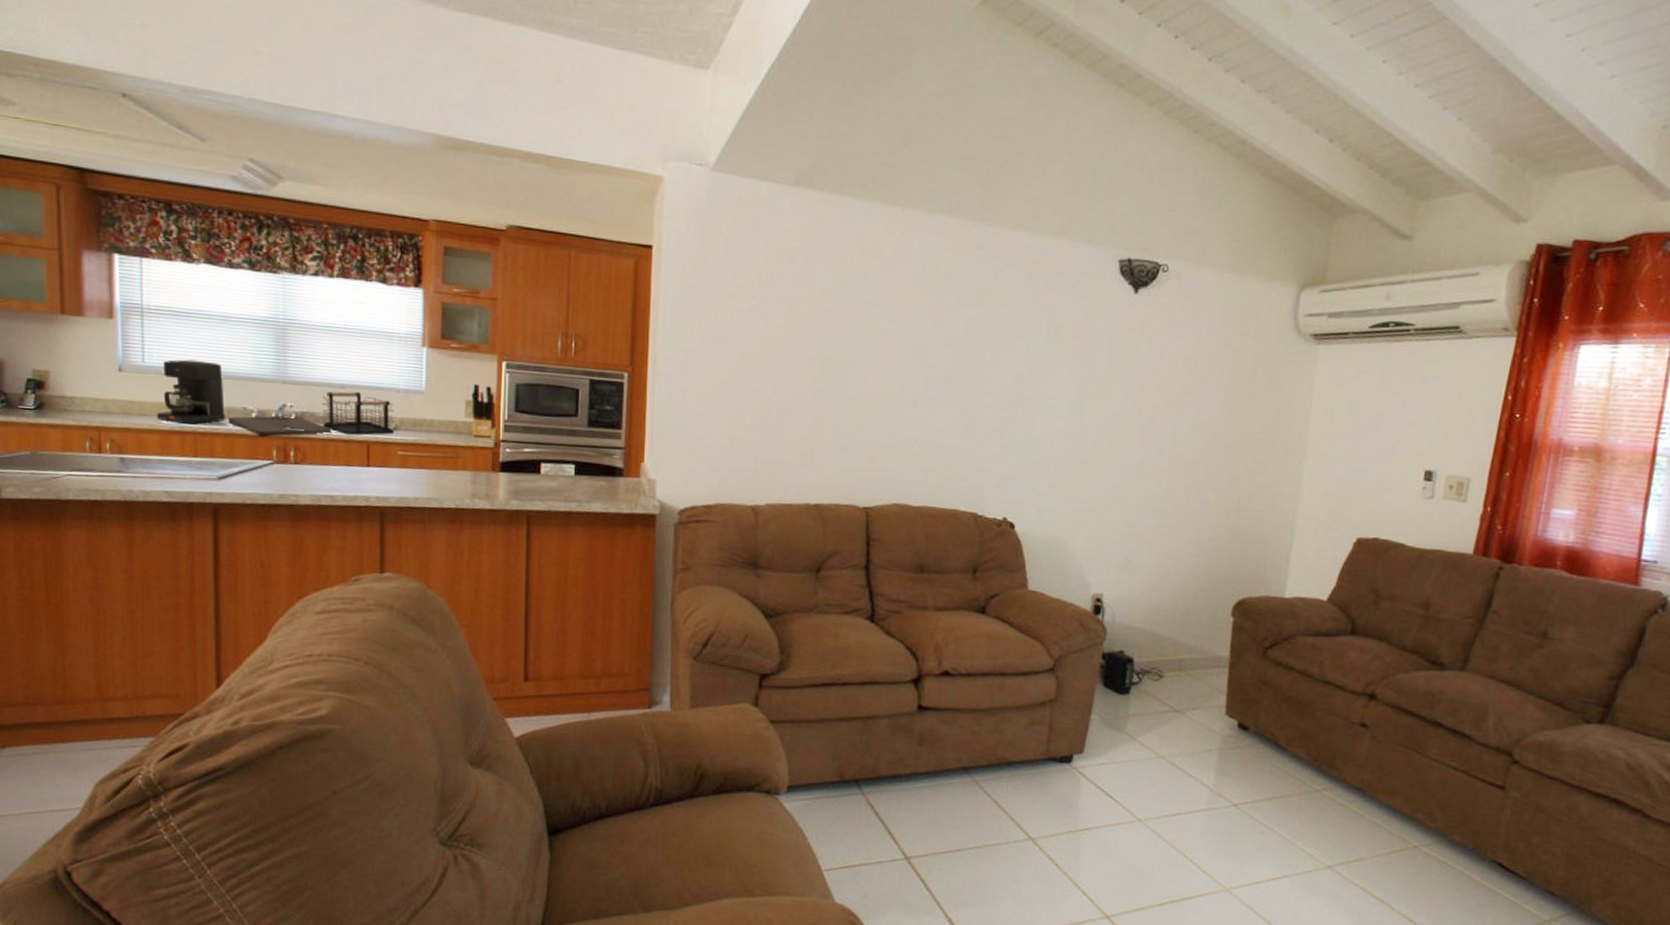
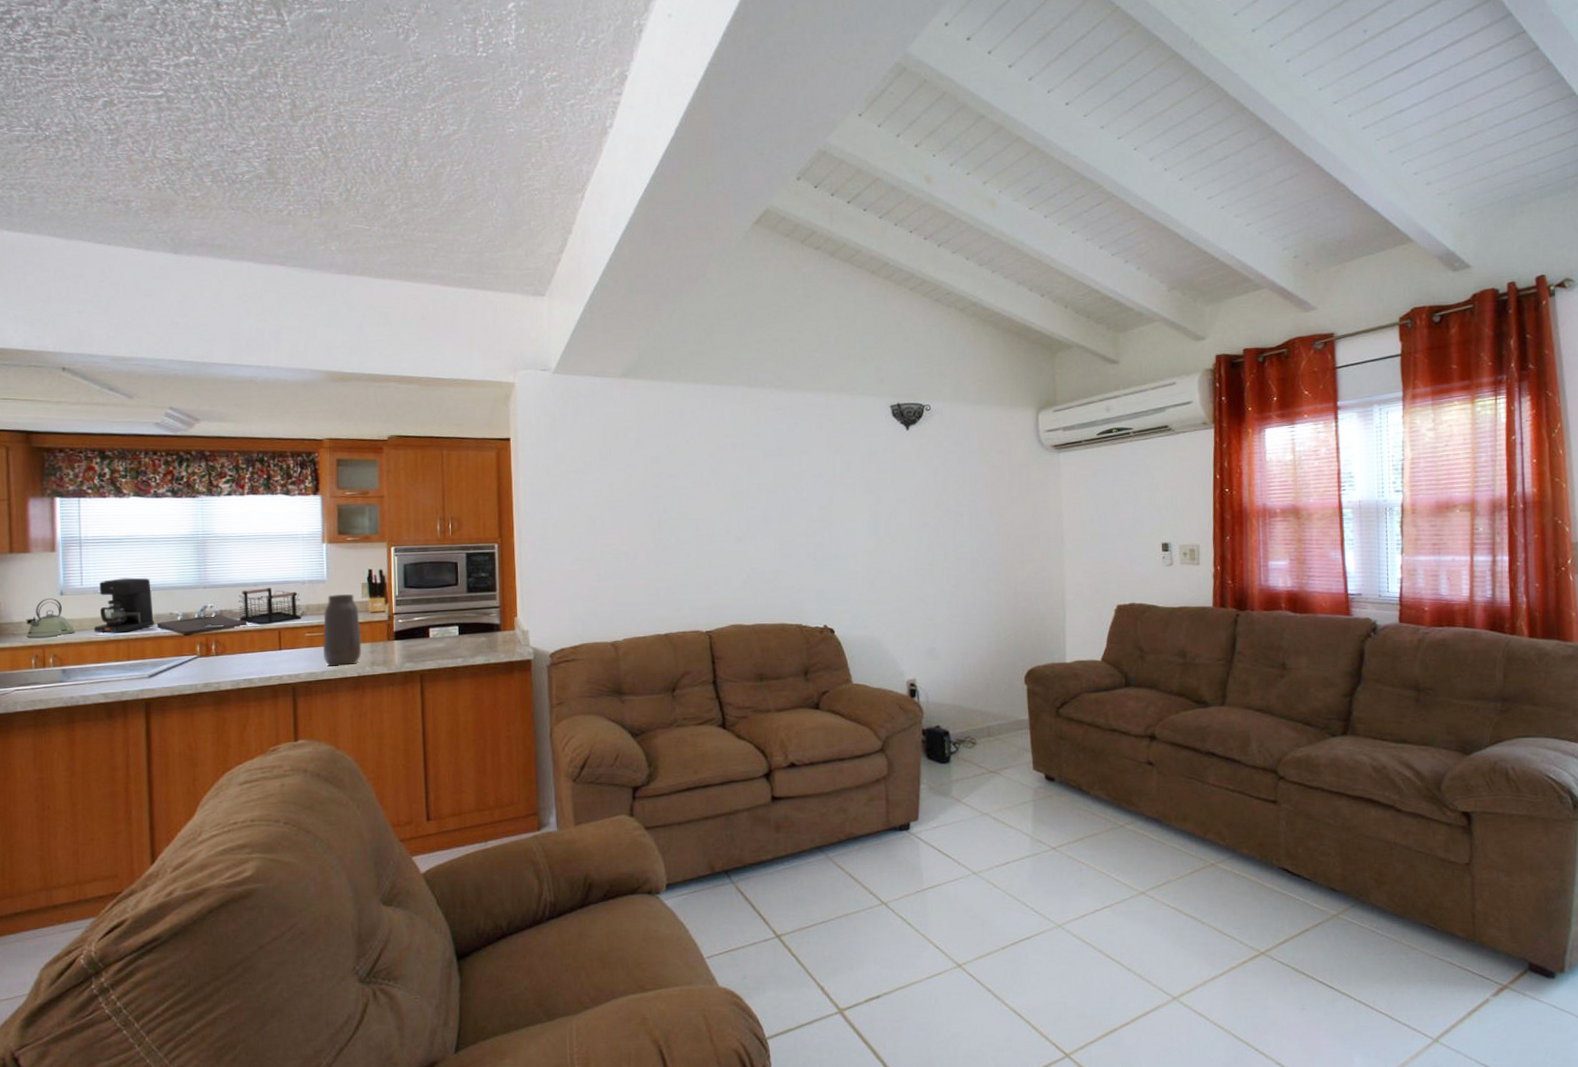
kettle: none [79,373,135,419] -> present [26,598,75,638]
vase: none [416,410,462,495] -> present [322,594,362,666]

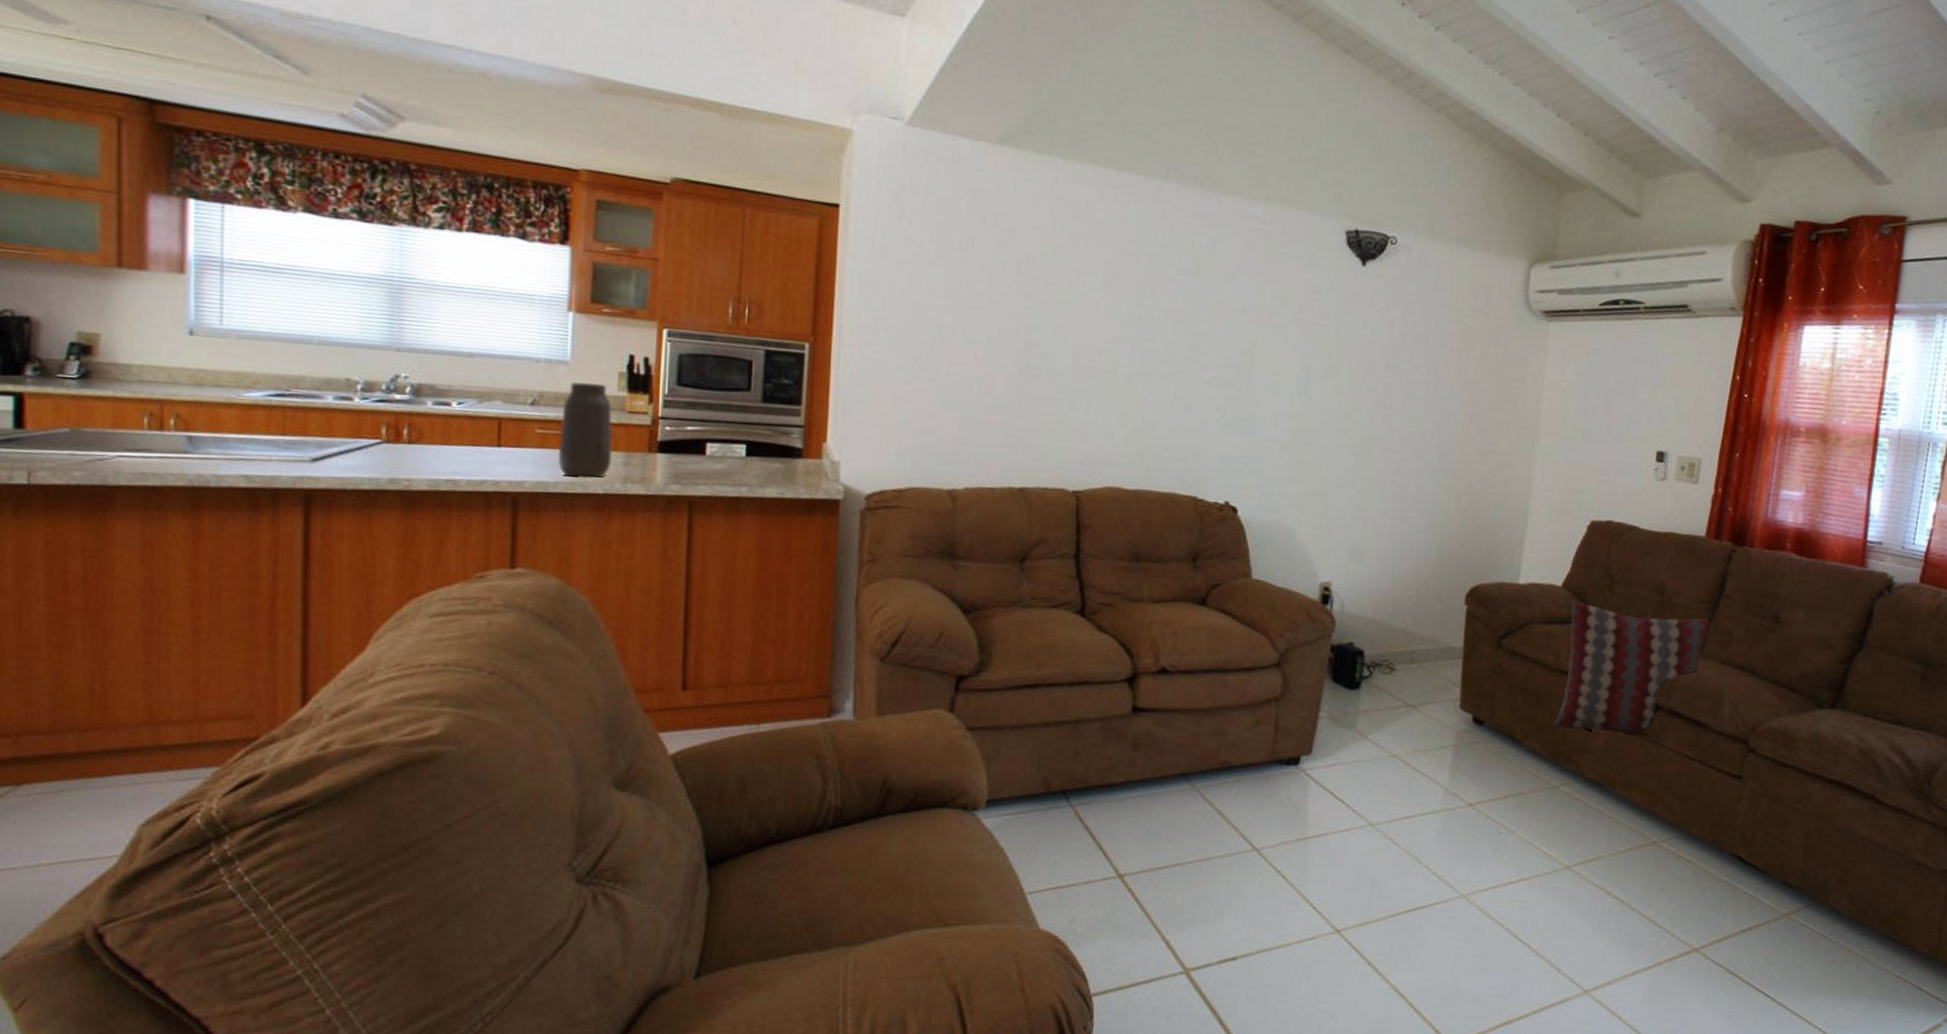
kettle: present [26,598,75,638] -> none [137,337,208,391]
coffee maker: present [94,577,155,633] -> none [236,322,324,397]
cutting board: present [156,614,248,636] -> none [326,388,456,413]
dish rack: present [239,587,301,626] -> none [445,361,532,412]
pillow: none [1111,671,1228,777] -> present [1555,601,1710,739]

